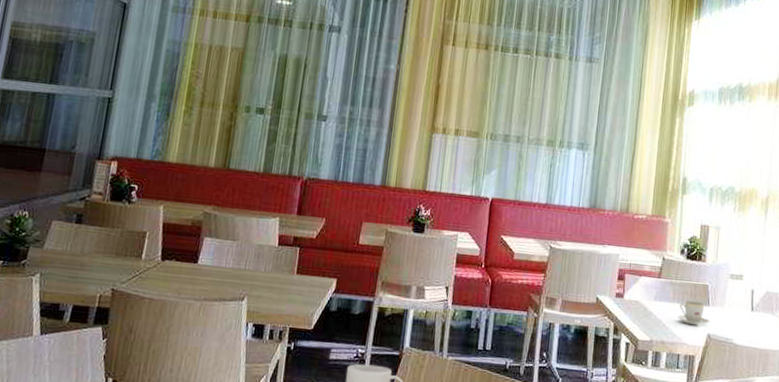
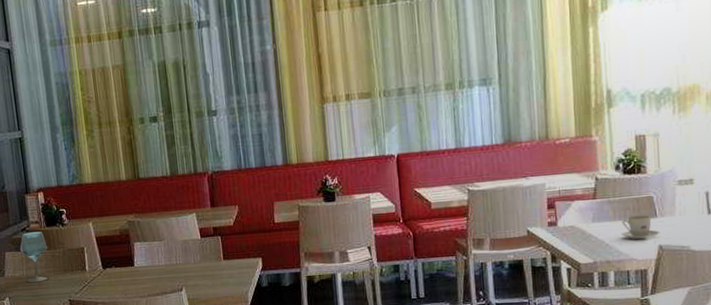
wine glass: none [68,202,106,263] -> present [20,231,49,283]

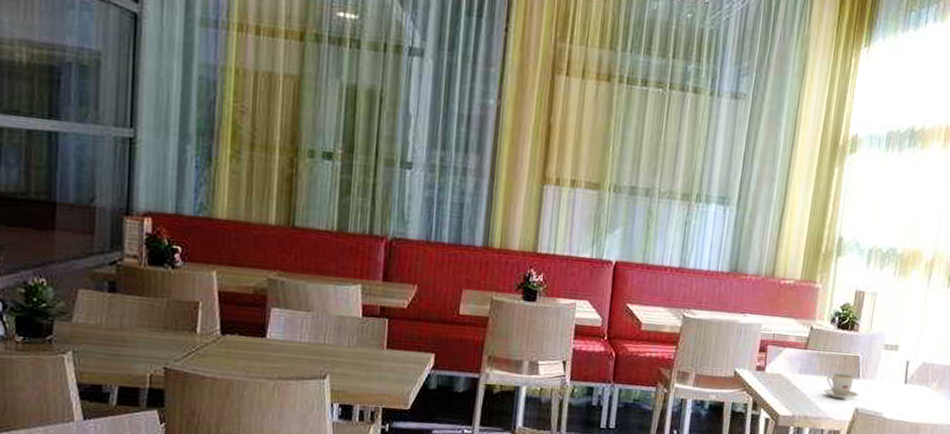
wine glass: present [20,231,49,283] -> none [102,267,146,338]

